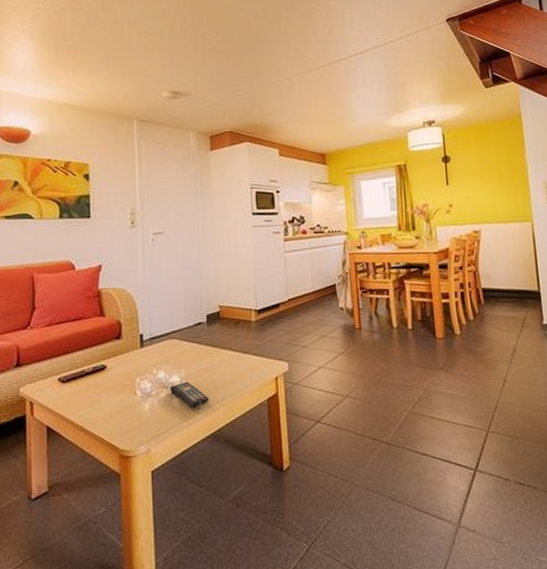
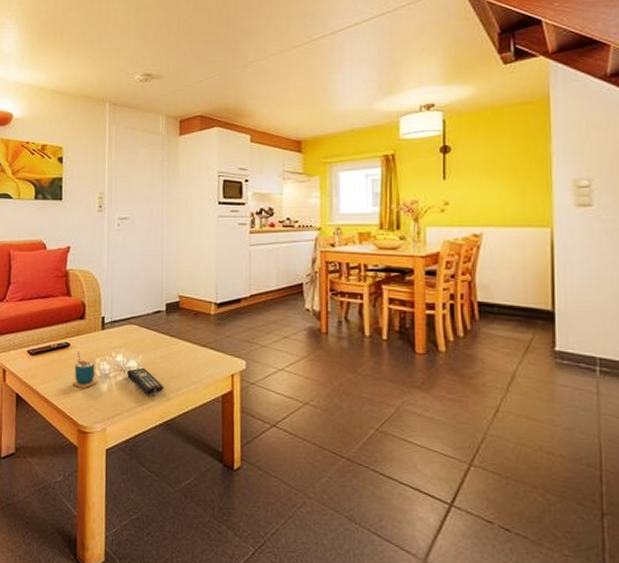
cup: none [111,372,139,411] -> present [72,351,98,388]

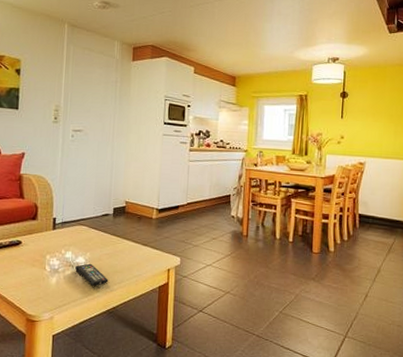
cup: present [72,351,98,388] -> none [22,248,47,282]

